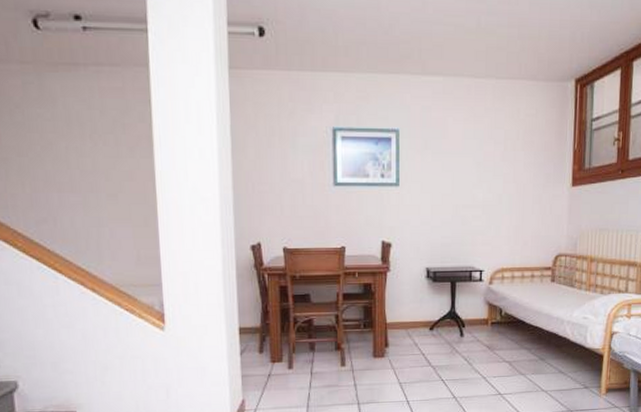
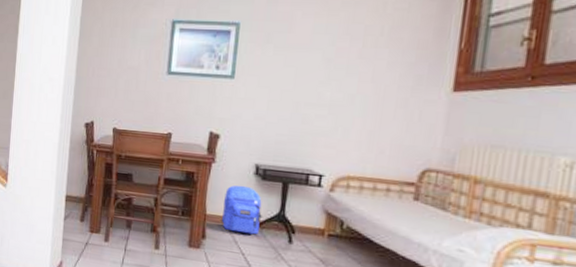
backpack: none [401,290,437,335] -> present [221,185,263,235]

